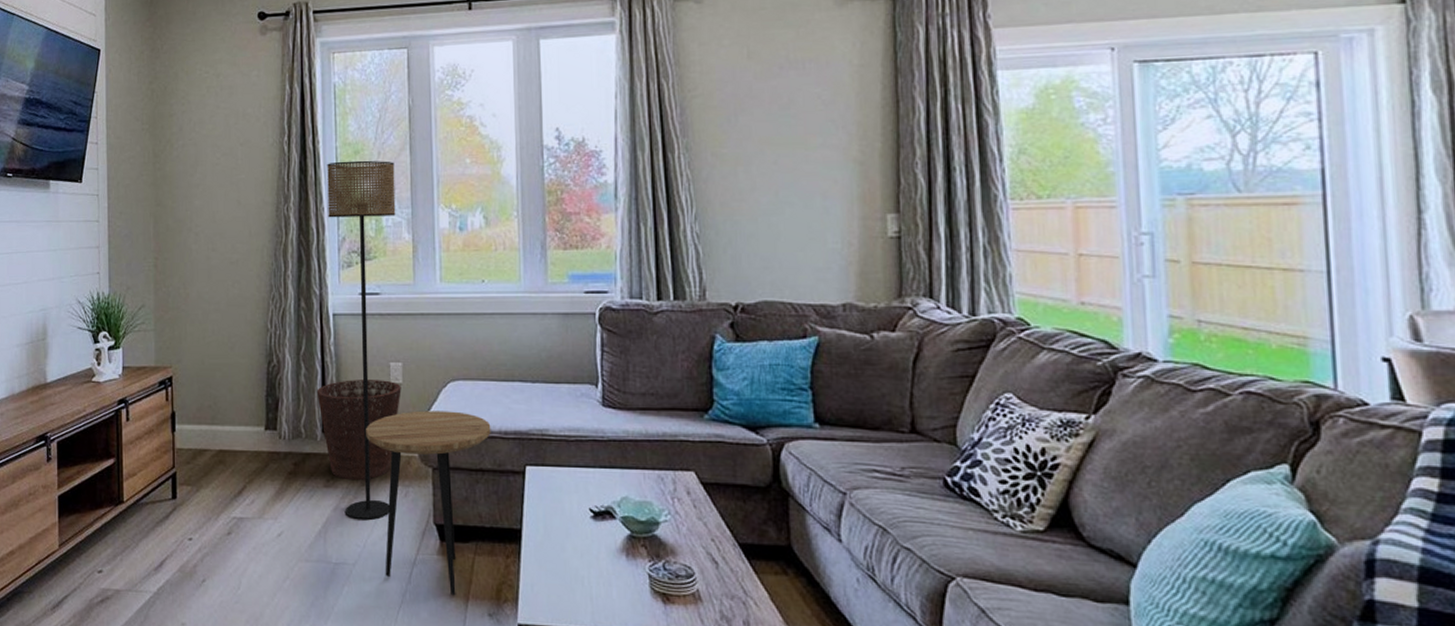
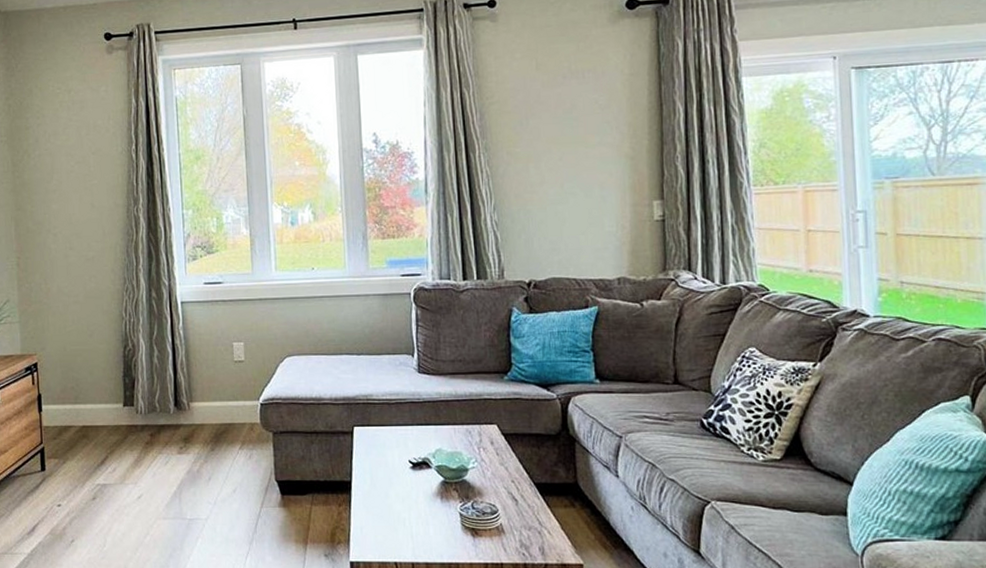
basket: present [316,380,401,480] -> none [168,358,244,446]
floor lamp: present [327,160,396,520] -> none [171,165,237,480]
side table: present [366,410,491,596] -> none [213,382,323,541]

